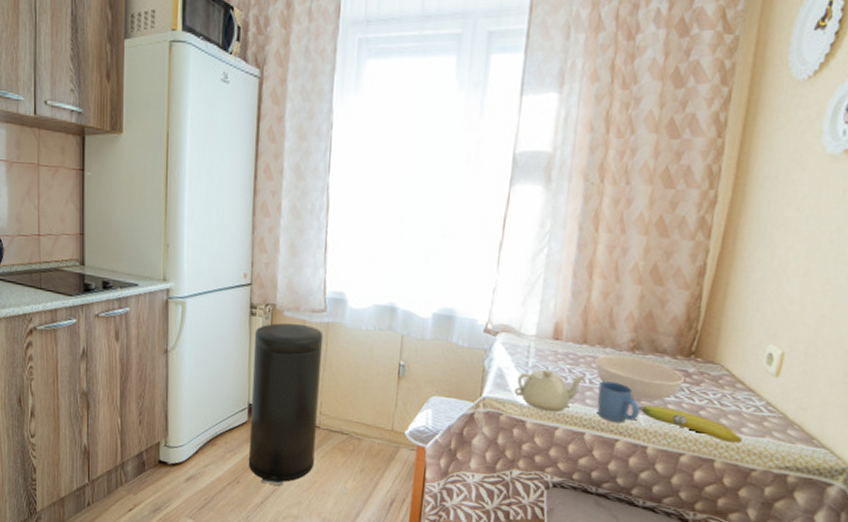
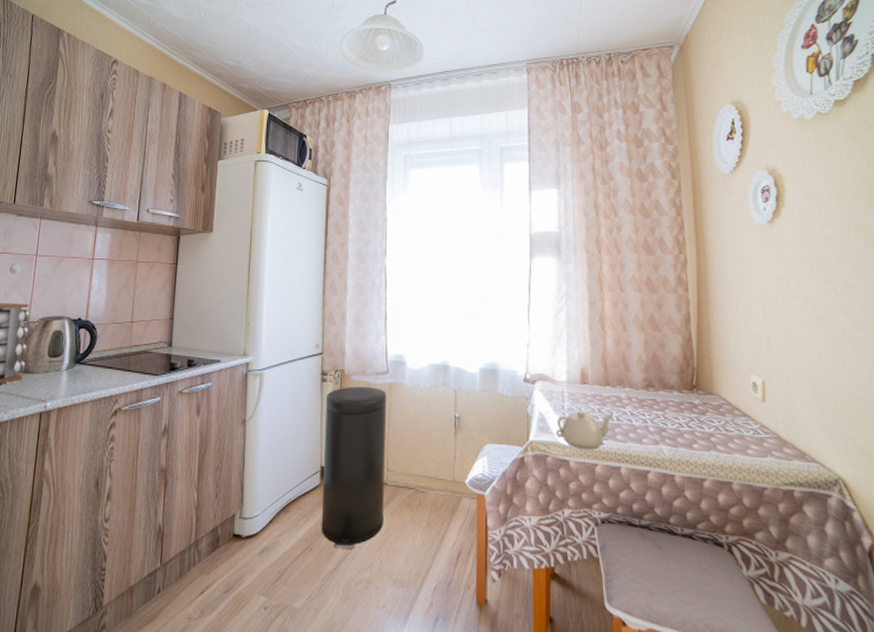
bowl: present [595,354,686,403] -> none [619,393,693,435]
mug: present [596,381,640,424] -> none [625,417,663,456]
fruit: present [639,405,742,444] -> none [661,436,750,465]

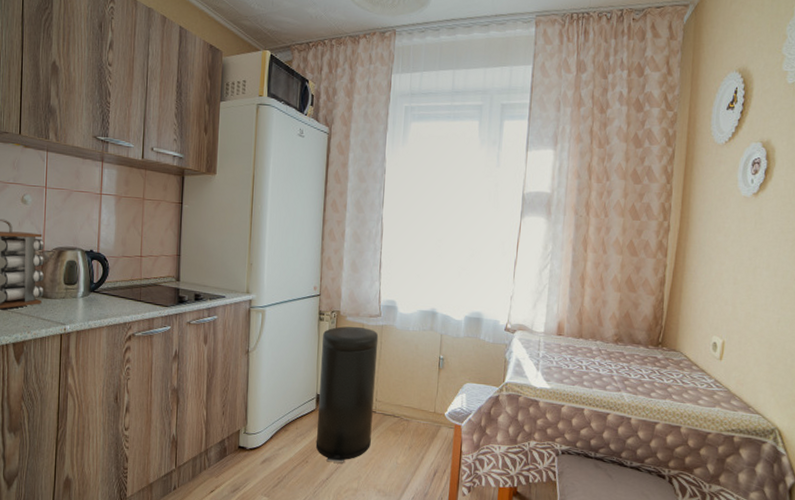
teapot: present [555,410,614,450] -> none [529,358,584,393]

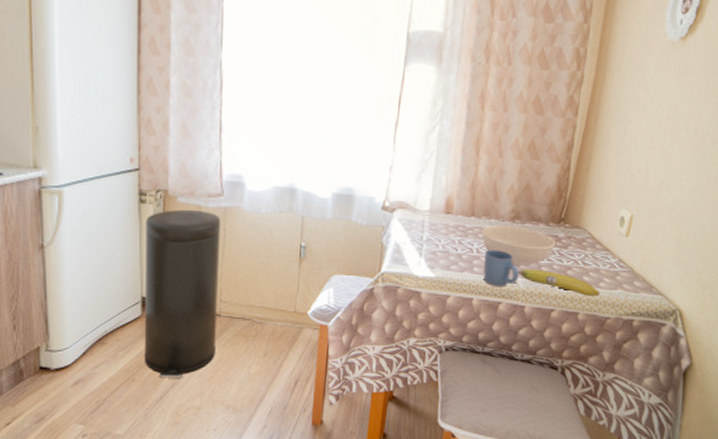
bowl: none [589,346,656,384] -> present [481,224,556,268]
mug: none [592,367,624,401] -> present [483,250,520,288]
fruit: none [623,385,700,413] -> present [518,269,600,296]

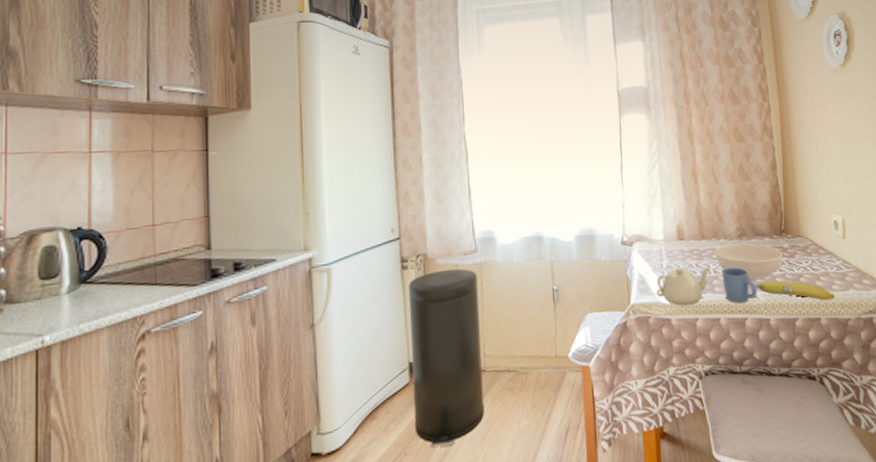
teapot: none [410,241,474,282] -> present [656,266,711,307]

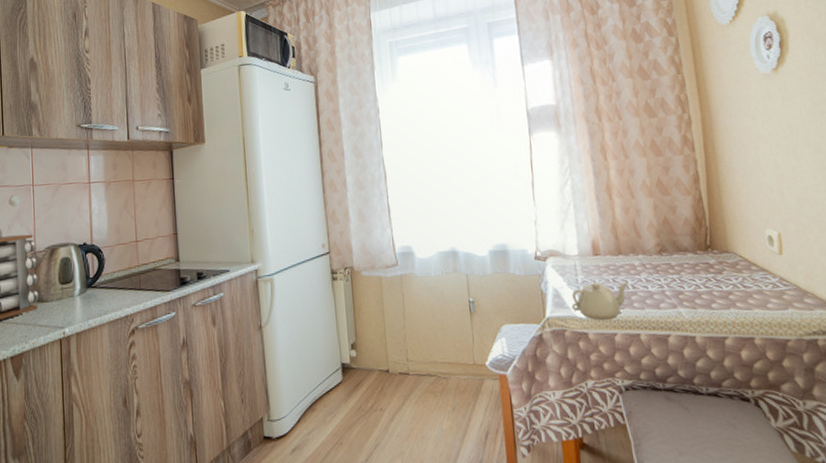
pedal bin: present [408,268,484,448] -> none [338,280,409,440]
bowl: present [714,243,784,281] -> none [632,258,710,298]
mug: present [721,267,758,305] -> none [640,283,681,321]
fruit: present [755,280,835,301] -> none [678,297,771,320]

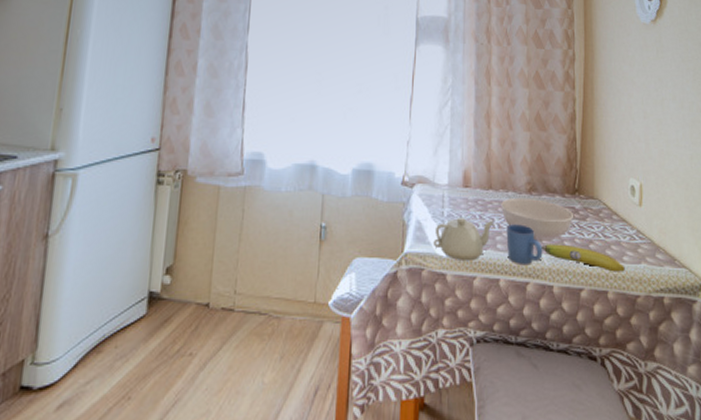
bowl: none [632,258,710,298] -> present [501,197,574,243]
mug: none [640,283,681,321] -> present [506,224,543,266]
fruit: none [678,297,771,320] -> present [541,244,625,272]

